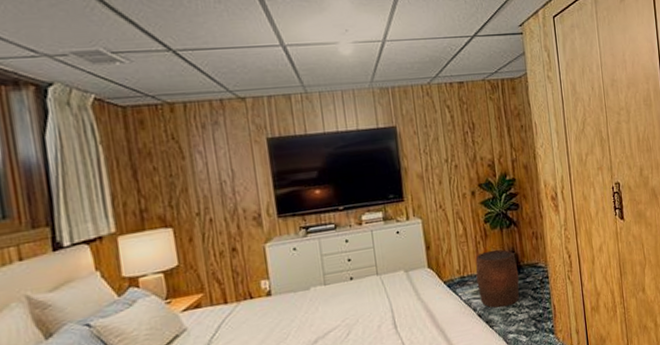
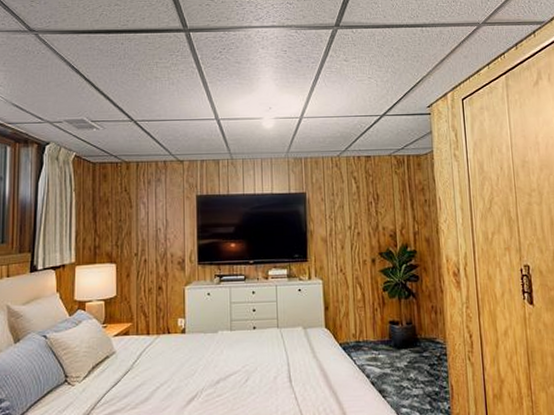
stool: present [475,249,520,309] -> none [371,319,416,379]

